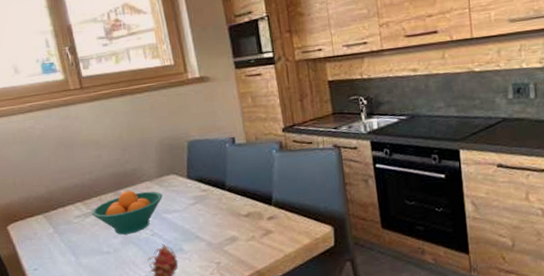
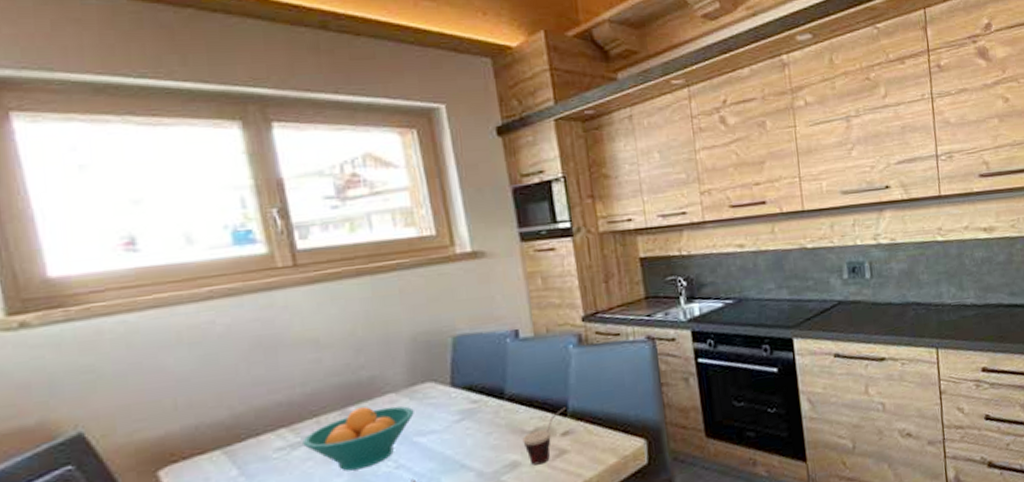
cup: none [239,198,271,241] -> present [522,407,567,466]

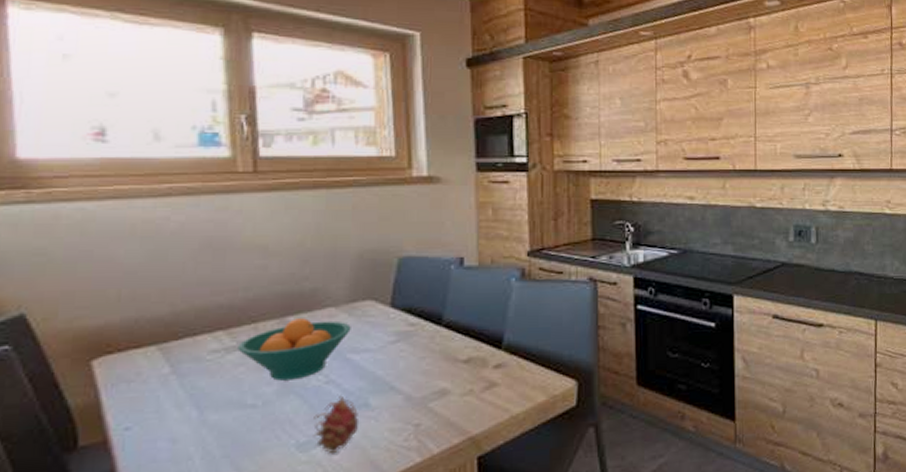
cup: present [522,407,567,466] -> none [454,339,502,395]

